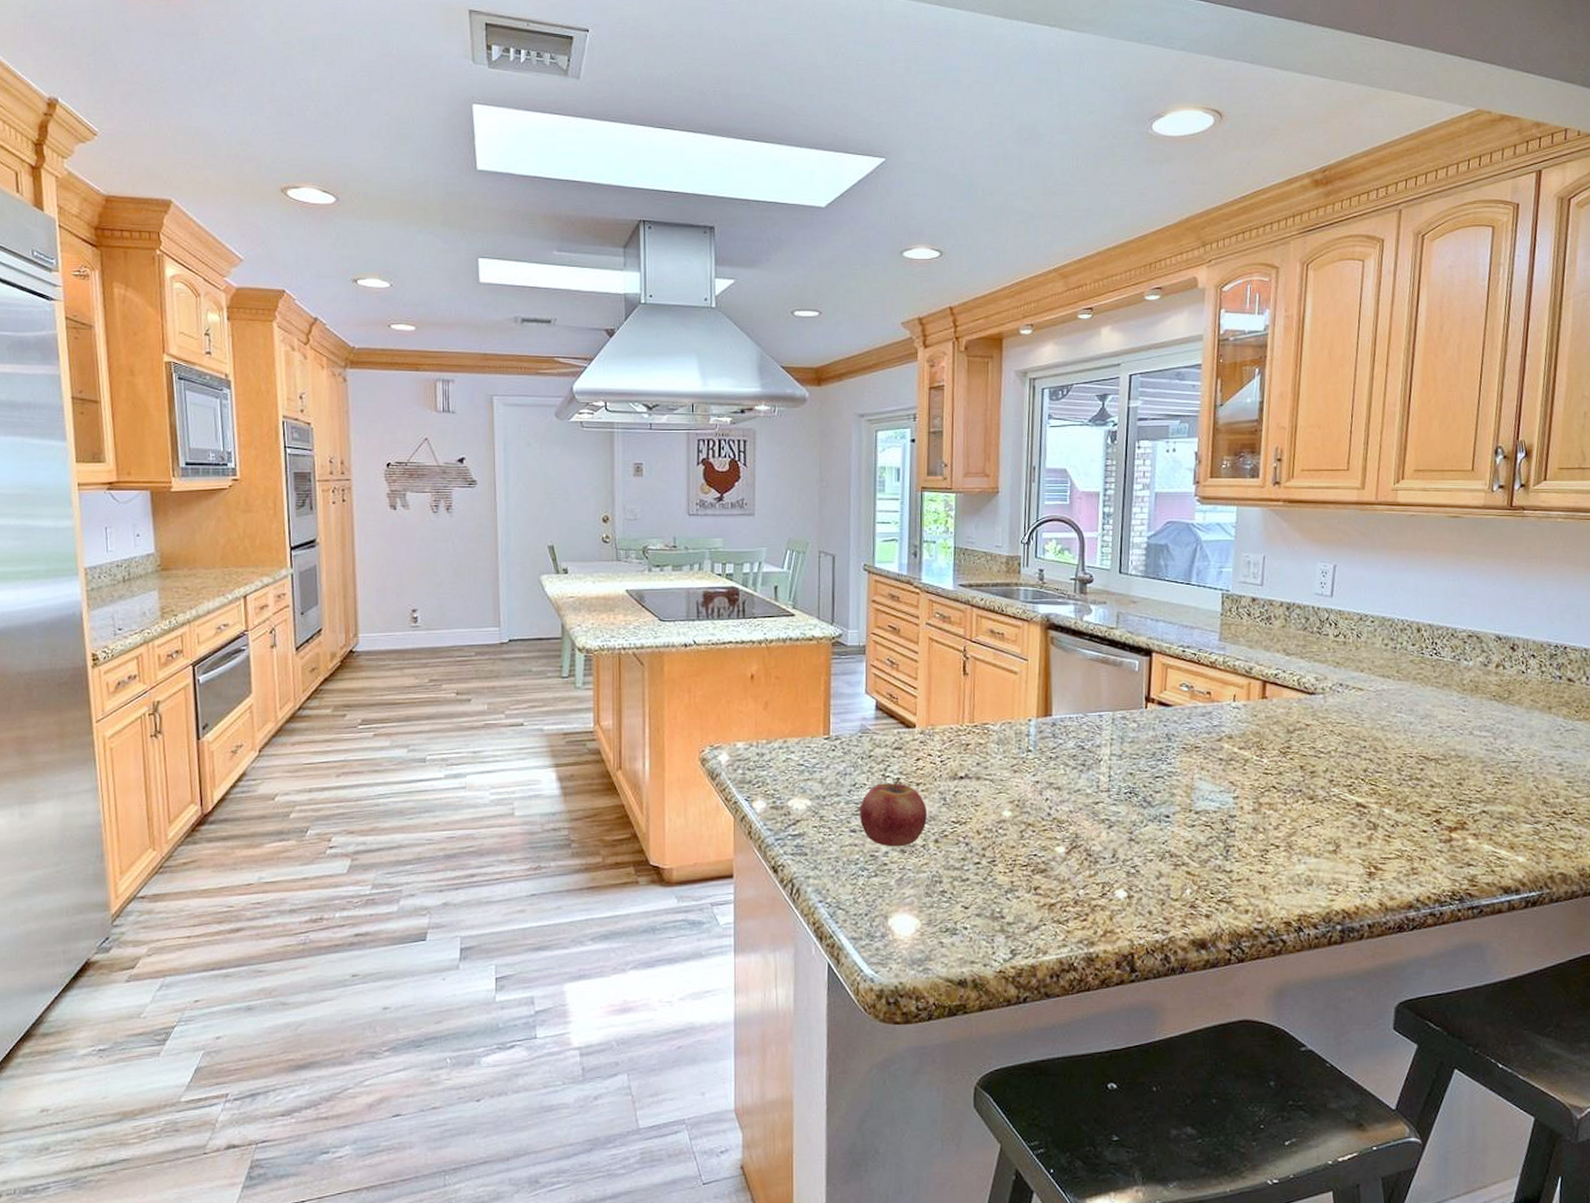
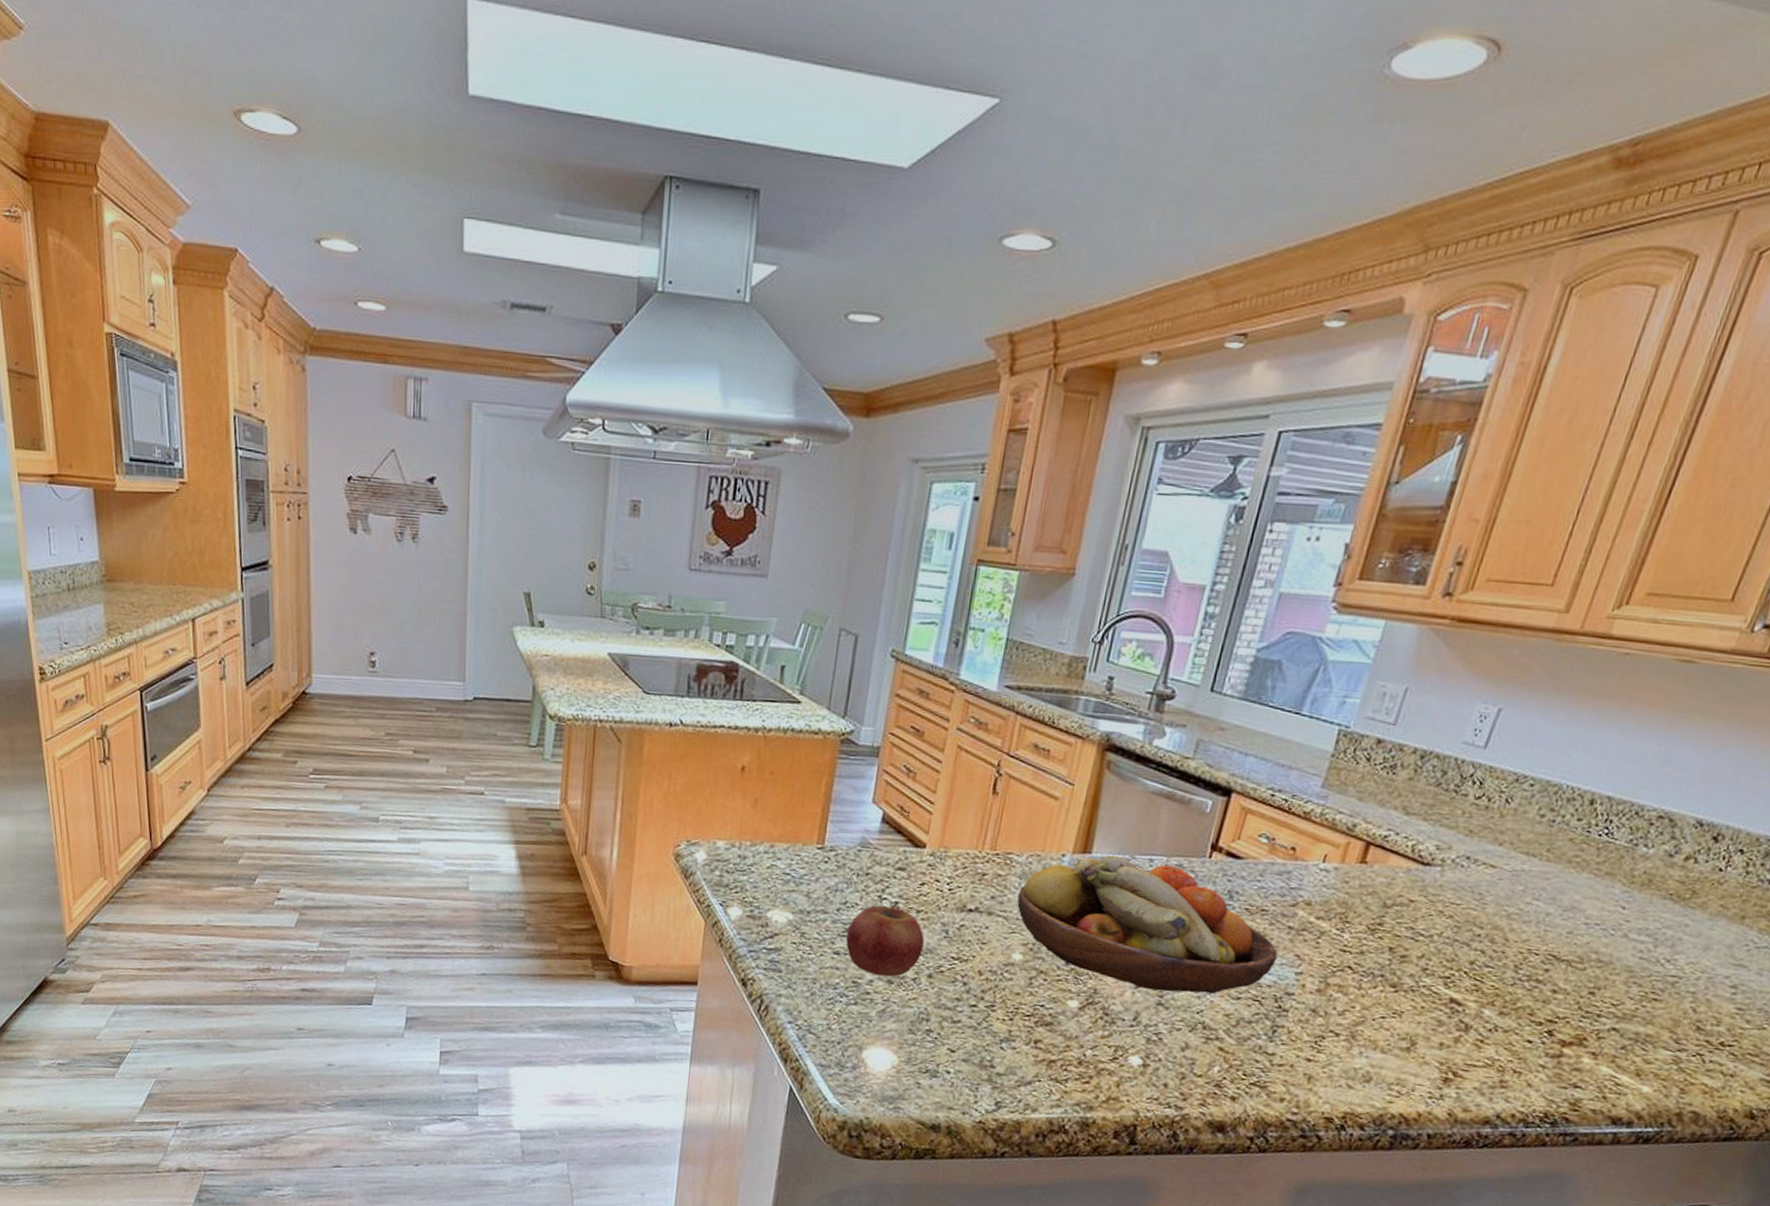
fruit bowl: none [999,715,1216,828] -> present [1017,855,1278,994]

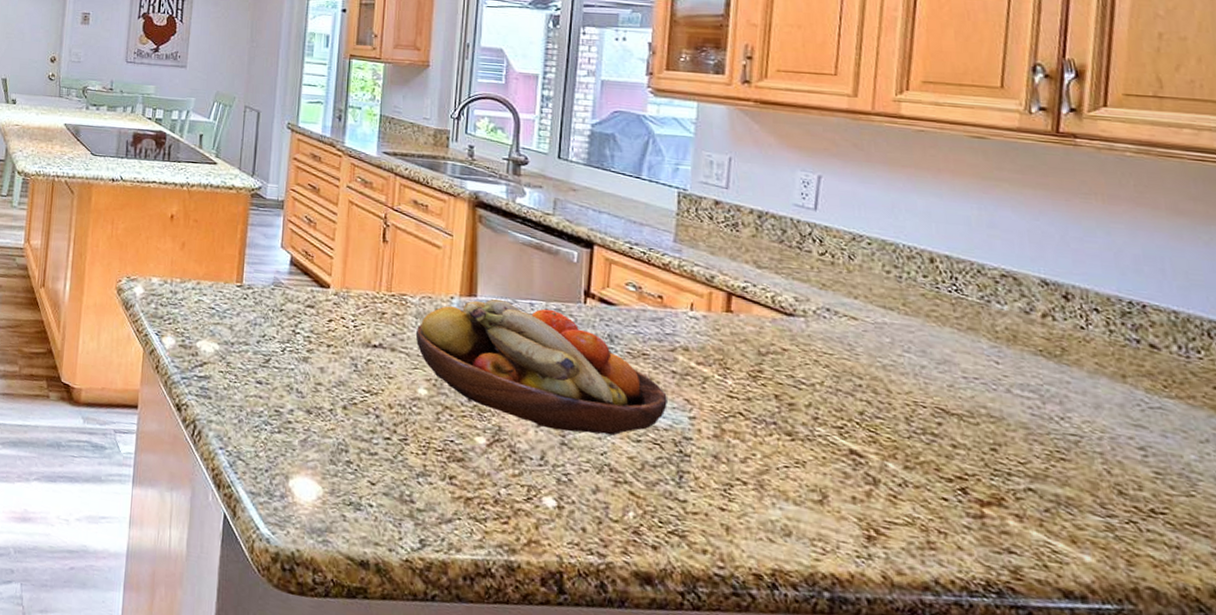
apple: present [846,902,924,977] -> none [267,336,336,407]

